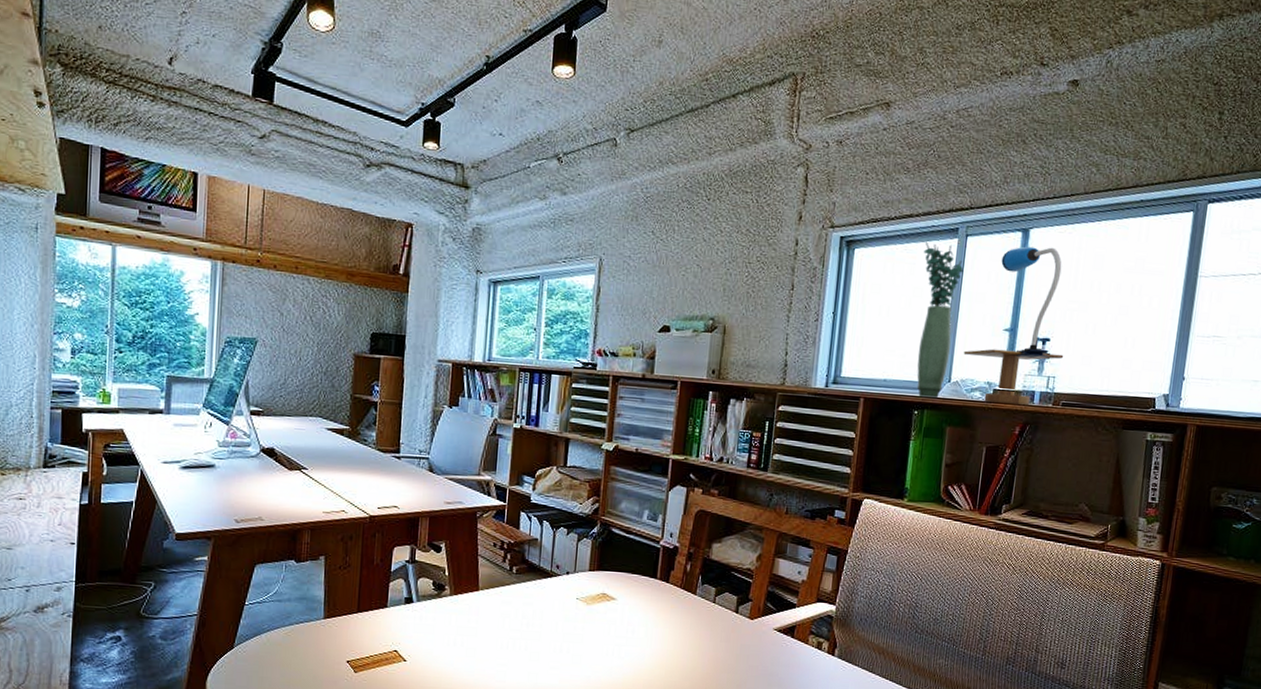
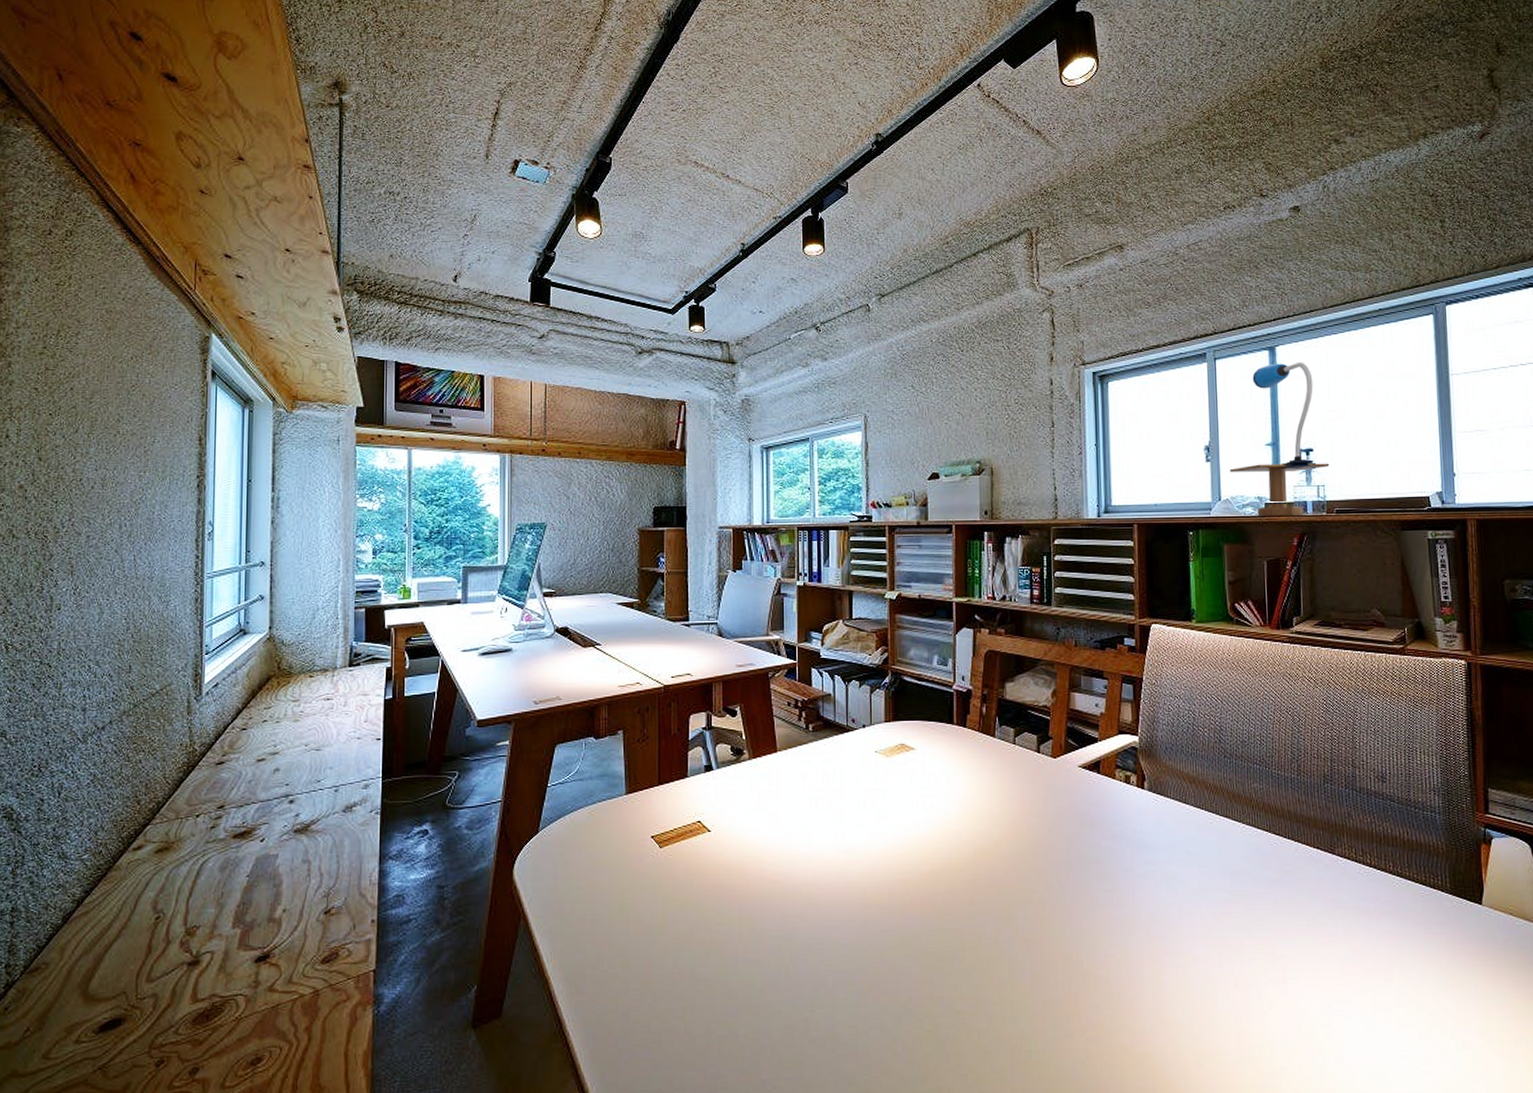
vase: present [916,241,964,399] -> none [1175,368,1217,518]

